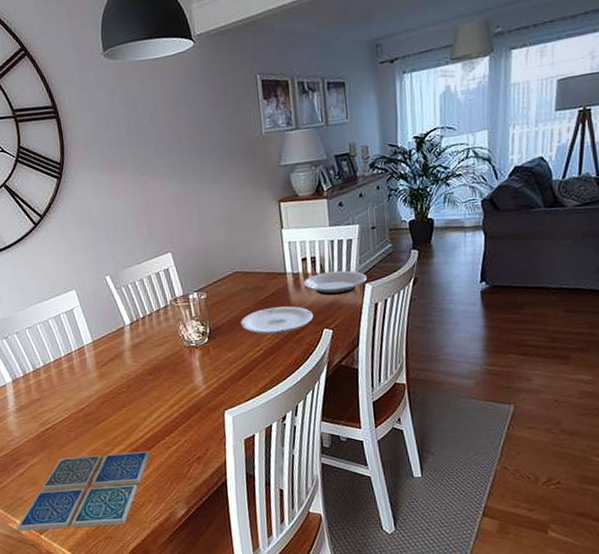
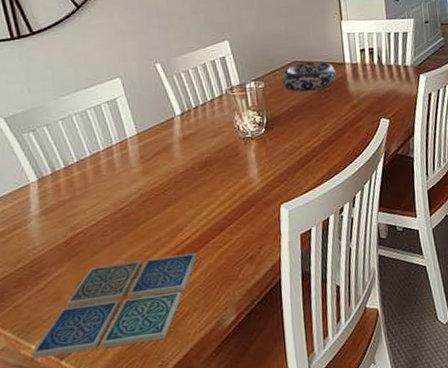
decorative bowl: none [222,271,278,302] -> present [280,61,336,92]
plate: present [241,306,313,335] -> none [299,96,371,125]
plate: present [303,270,367,296] -> none [361,62,421,86]

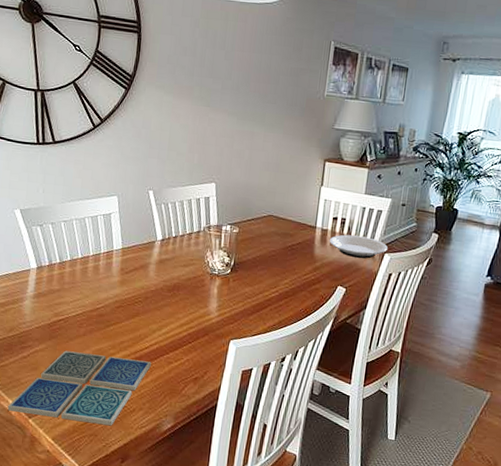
decorative bowl: present [280,61,336,92] -> none [254,218,306,246]
plate: none [361,62,421,86] -> present [329,234,388,259]

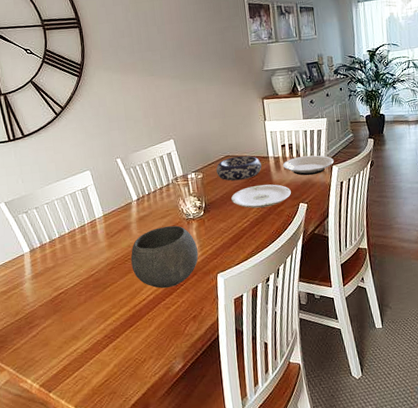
drink coaster: present [7,350,151,426] -> none [27,311,152,390]
bowl: none [140,275,216,342] -> present [130,225,199,289]
decorative bowl: none [254,218,306,246] -> present [216,155,262,181]
plate: none [264,255,332,282] -> present [231,184,291,208]

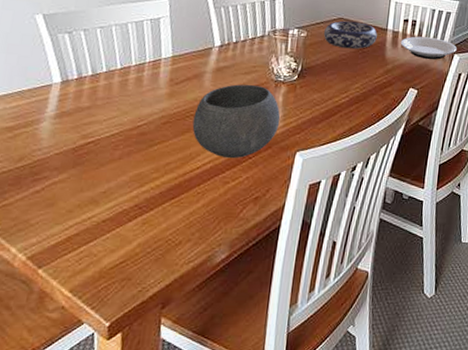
plate: present [231,184,291,208] -> none [334,58,403,85]

